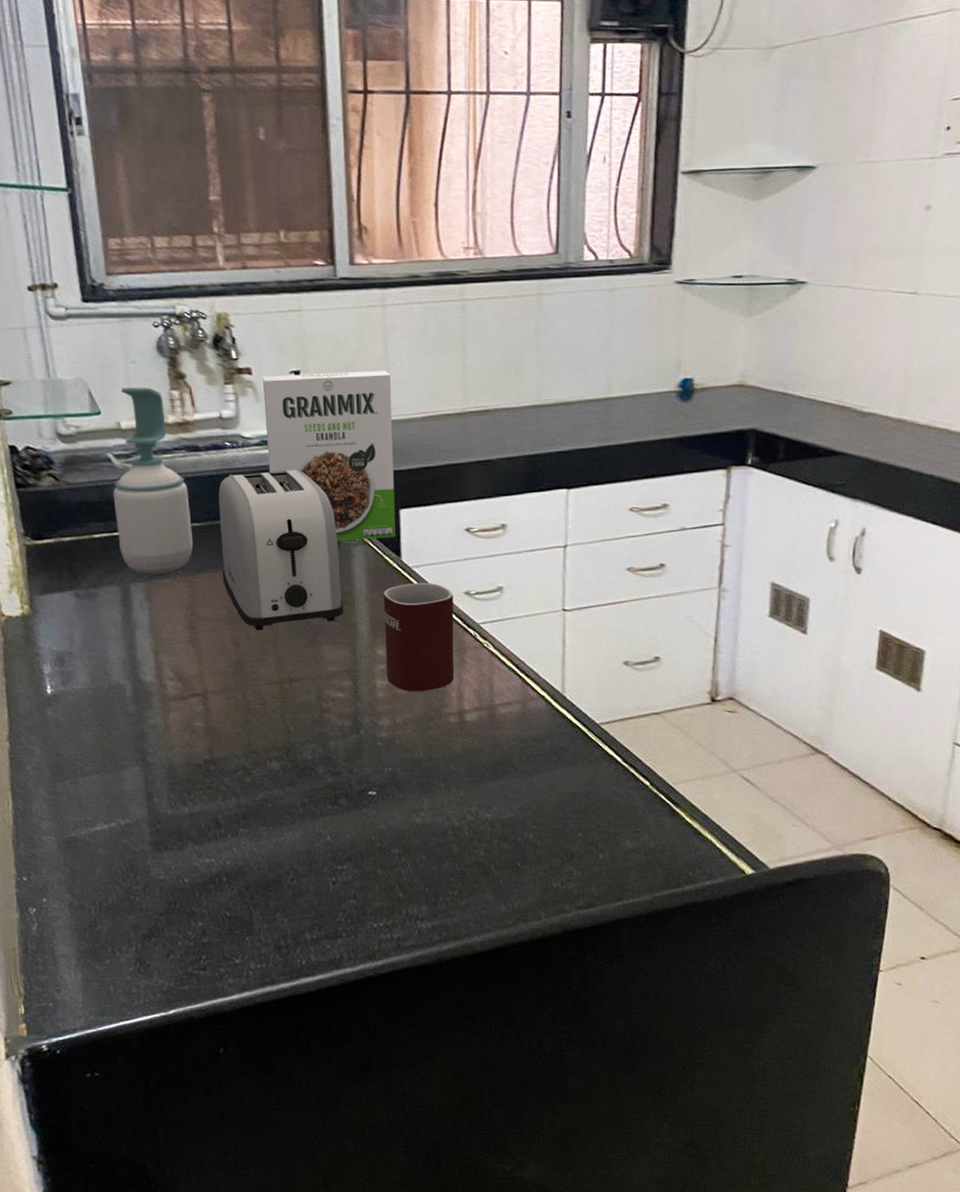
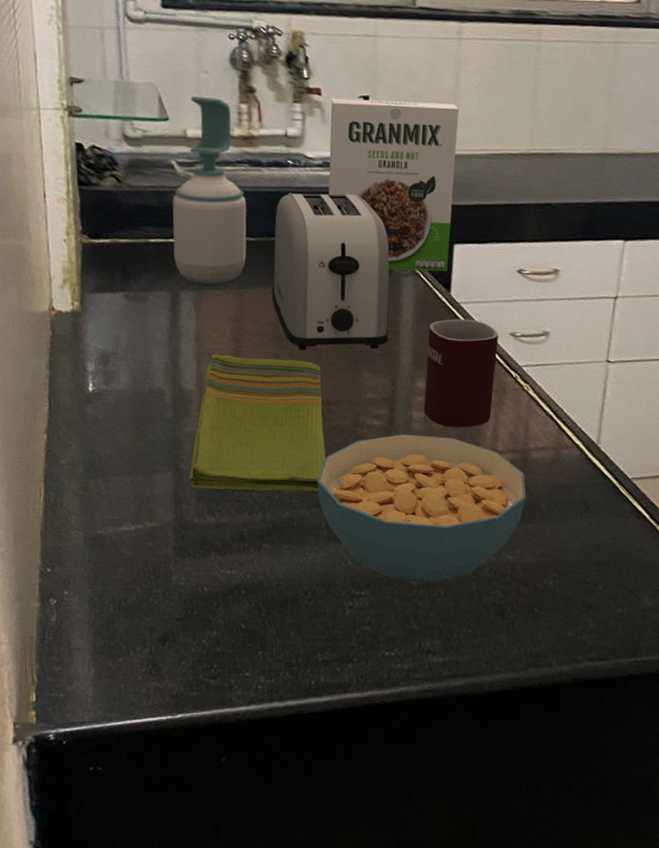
dish towel: none [158,641,294,780] -> present [189,354,326,491]
cereal bowl: none [287,702,497,851] -> present [317,434,526,583]

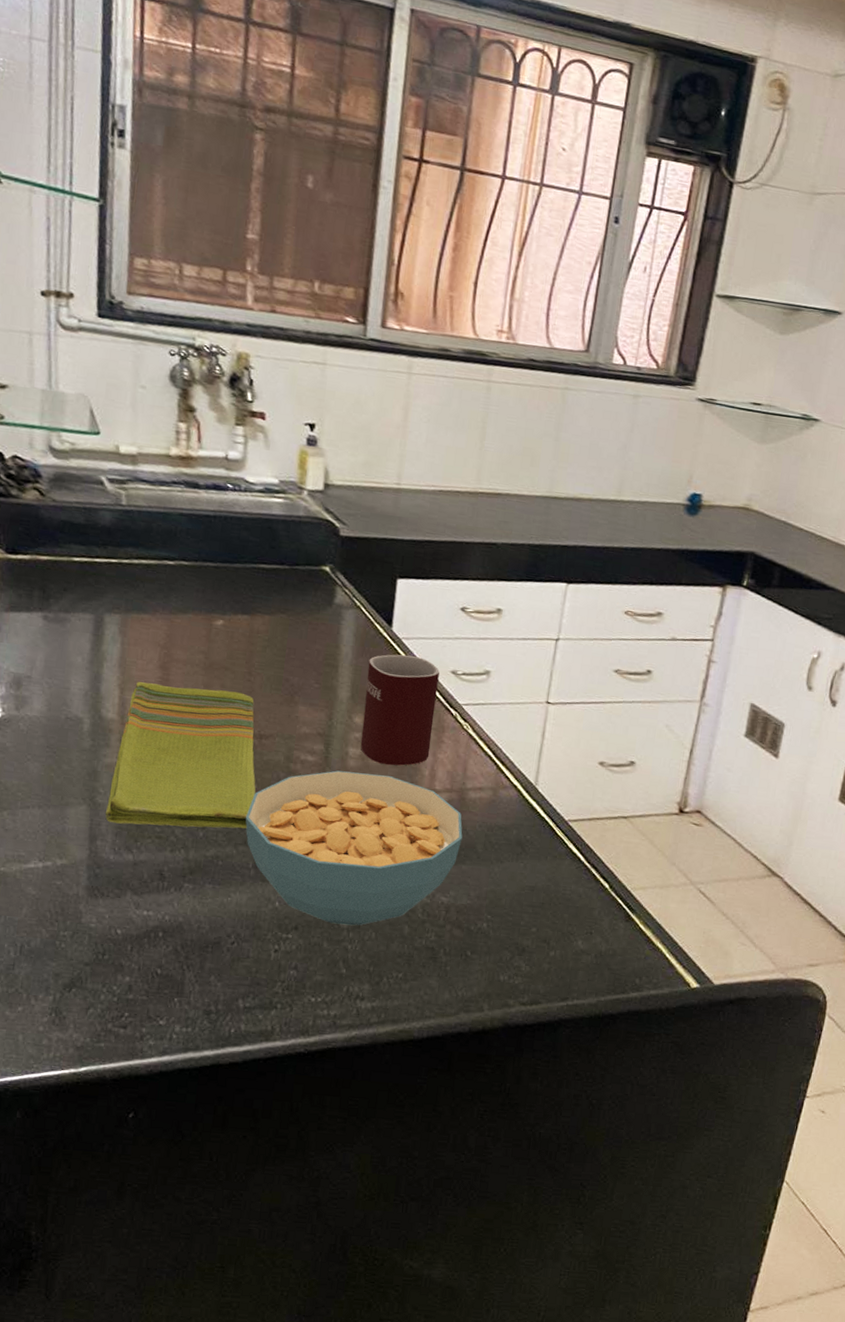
soap bottle: present [172,96,247,285] -> none [99,411,182,609]
toaster: present [271,193,390,351] -> none [204,517,331,683]
cereal box: present [328,98,459,272] -> none [269,423,407,606]

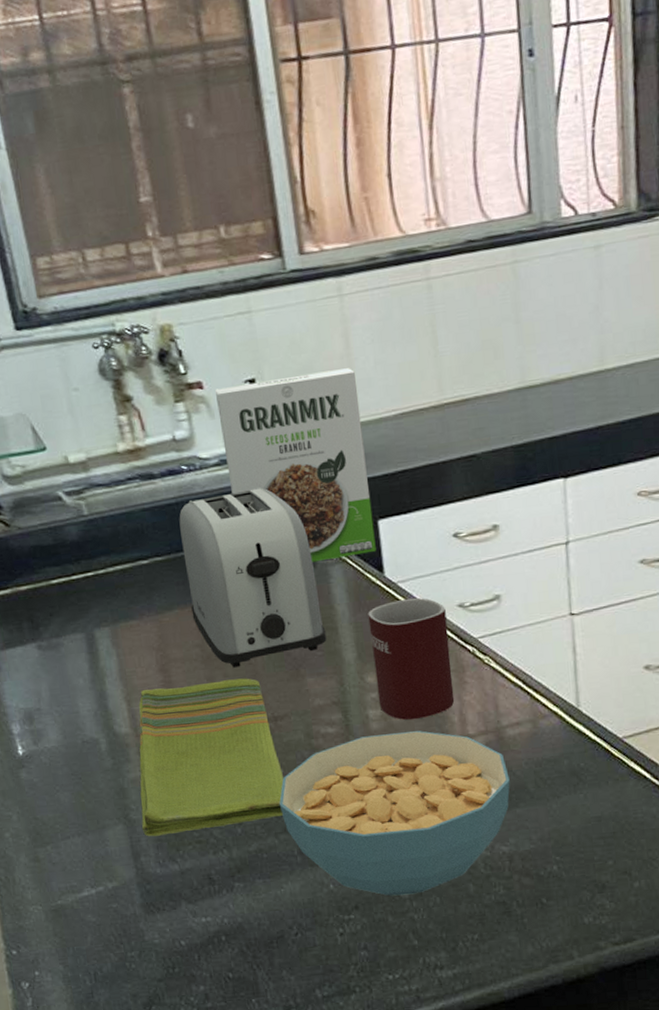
toaster: none [204,517,331,683] -> present [179,486,327,668]
cereal box: none [269,423,407,606] -> present [214,368,376,563]

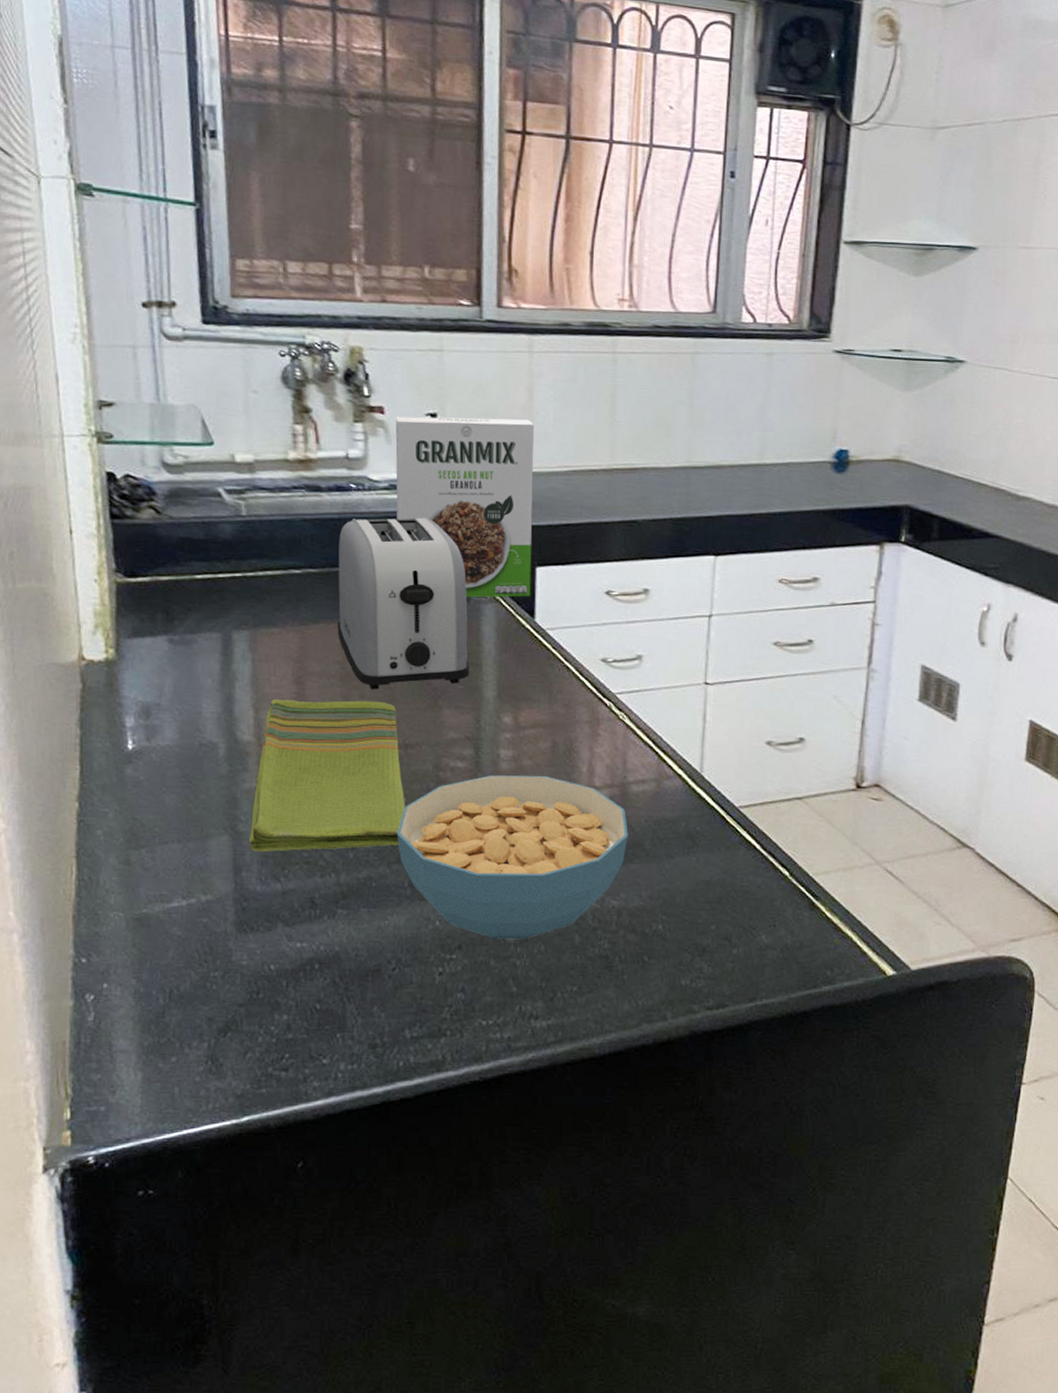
mug: present [368,597,455,720] -> none [512,646,589,765]

